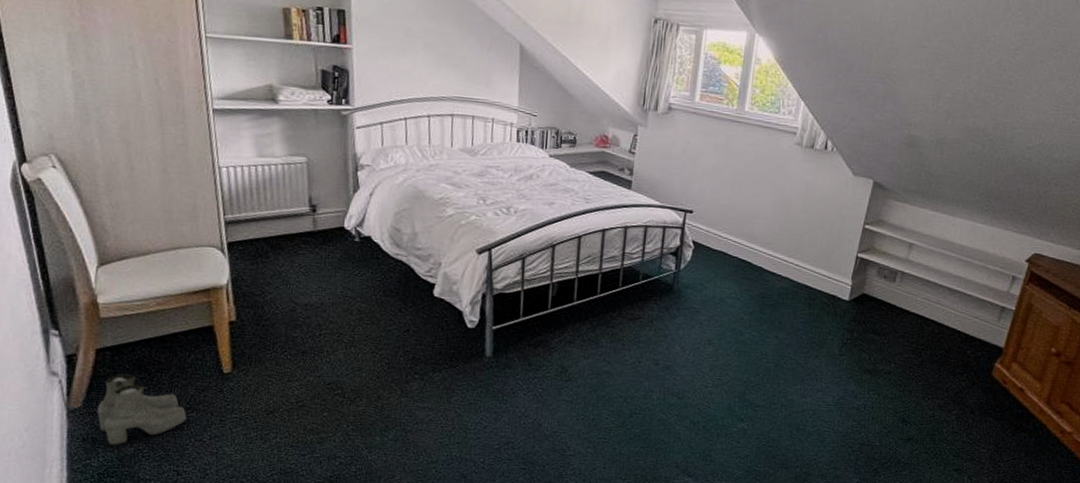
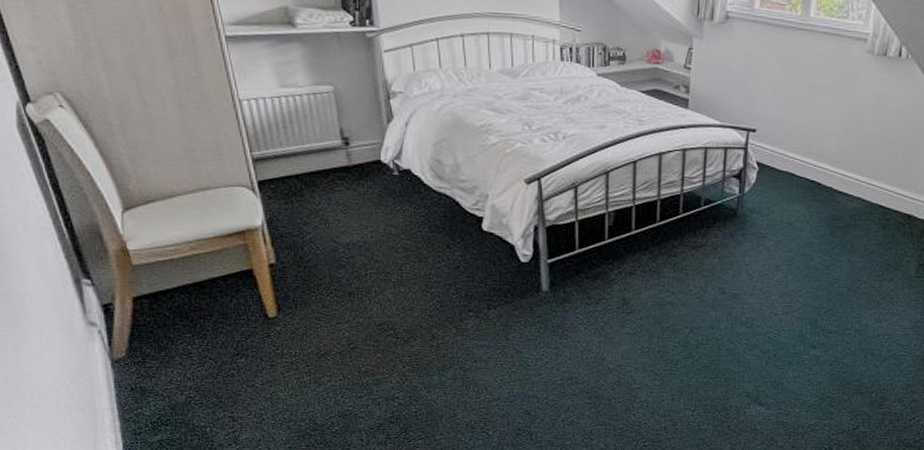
boots: present [97,374,187,446] -> none [142,322,236,395]

